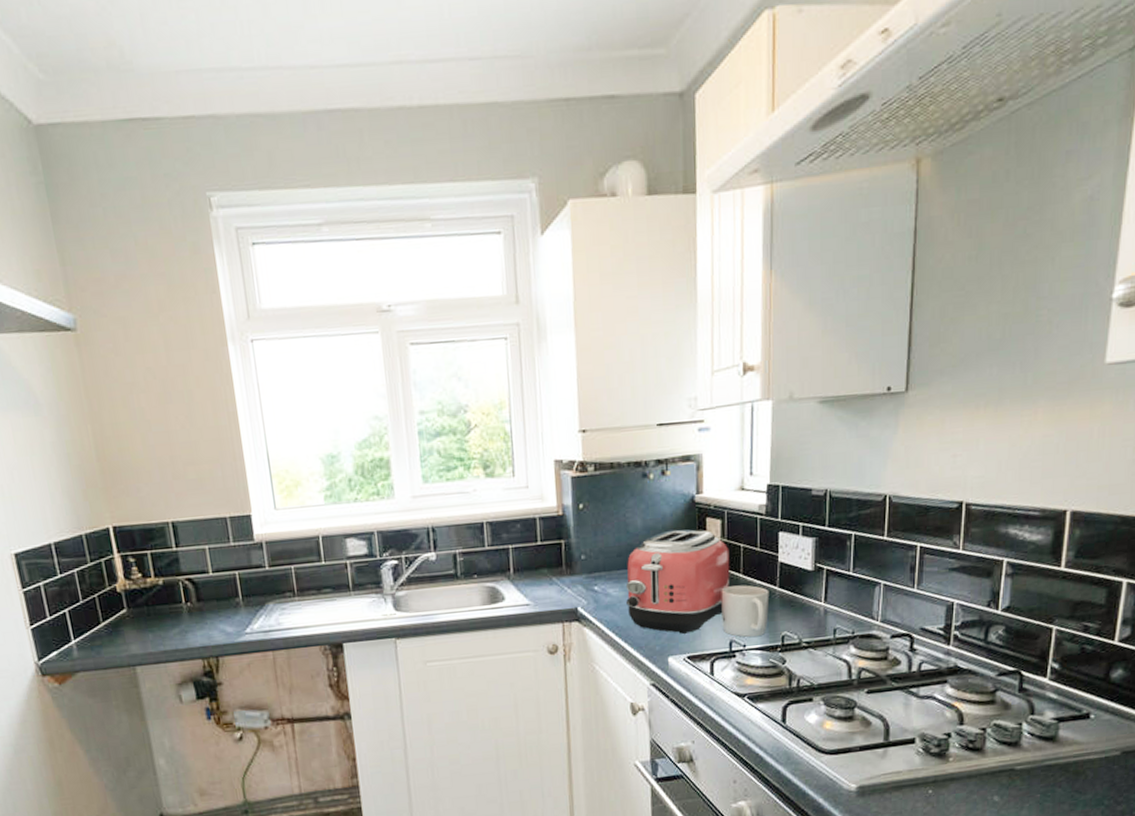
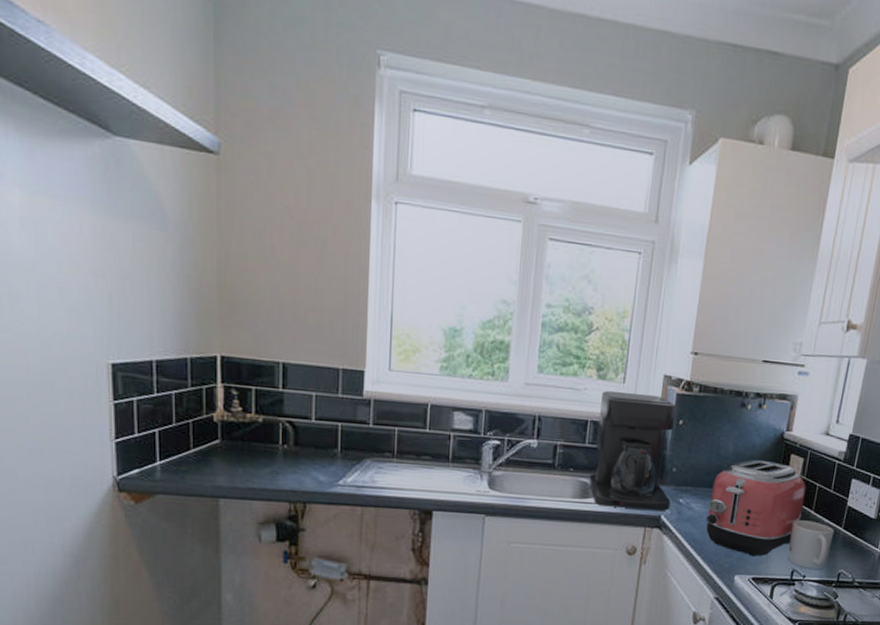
coffee maker: none [493,483,586,609] -> present [588,390,677,511]

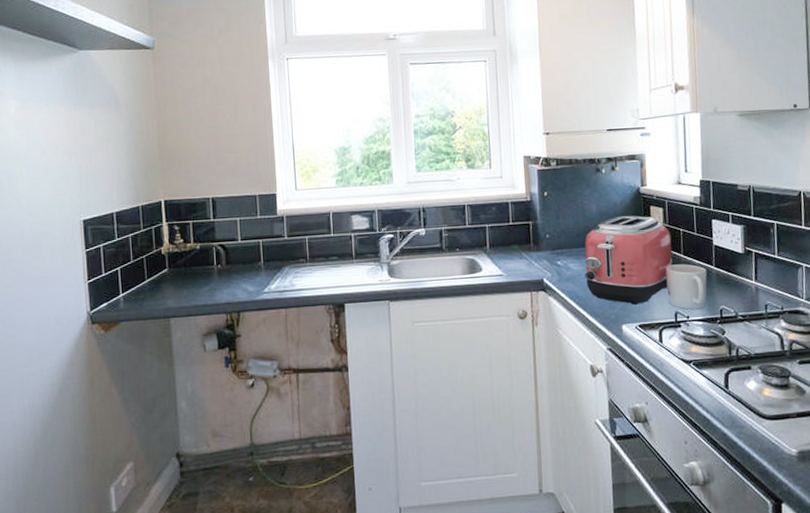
coffee maker: present [588,390,677,511] -> none [473,174,550,278]

